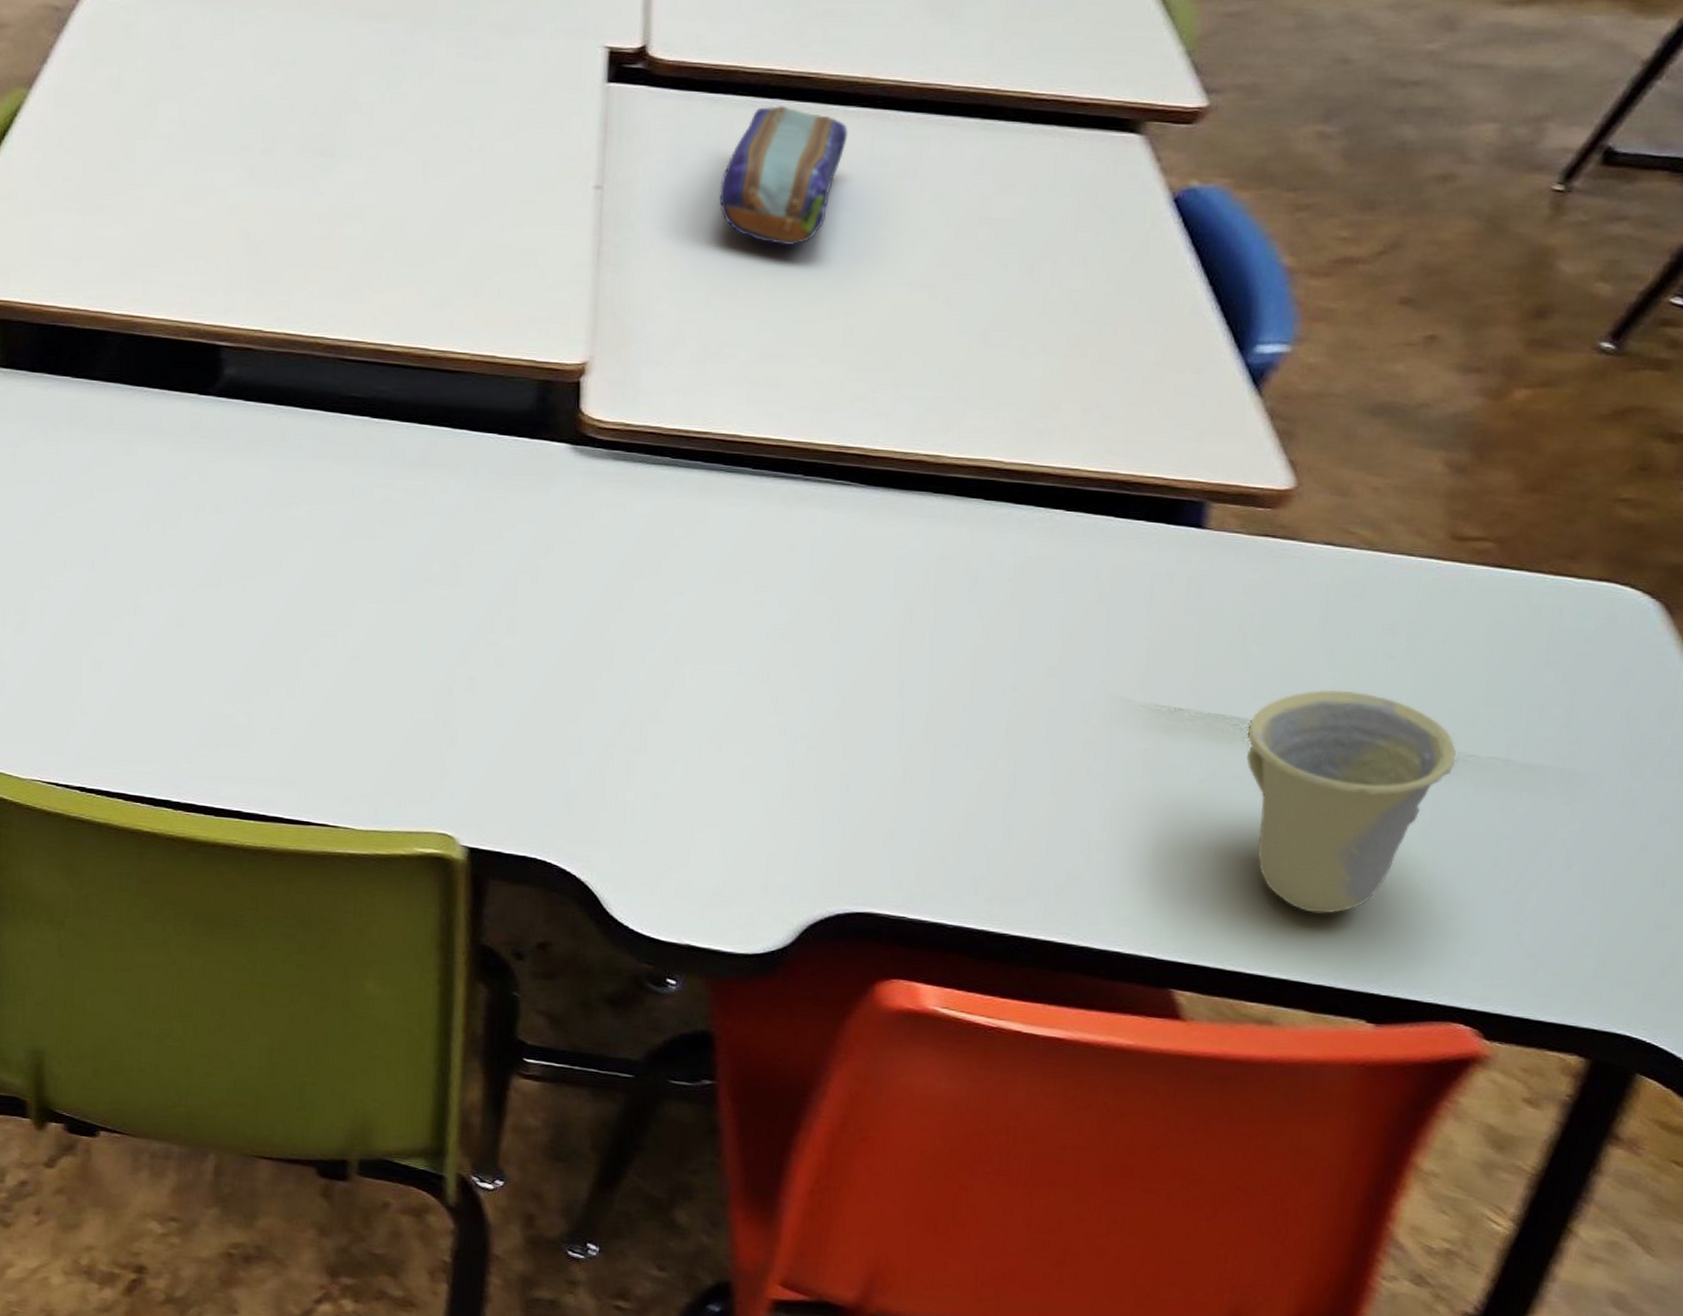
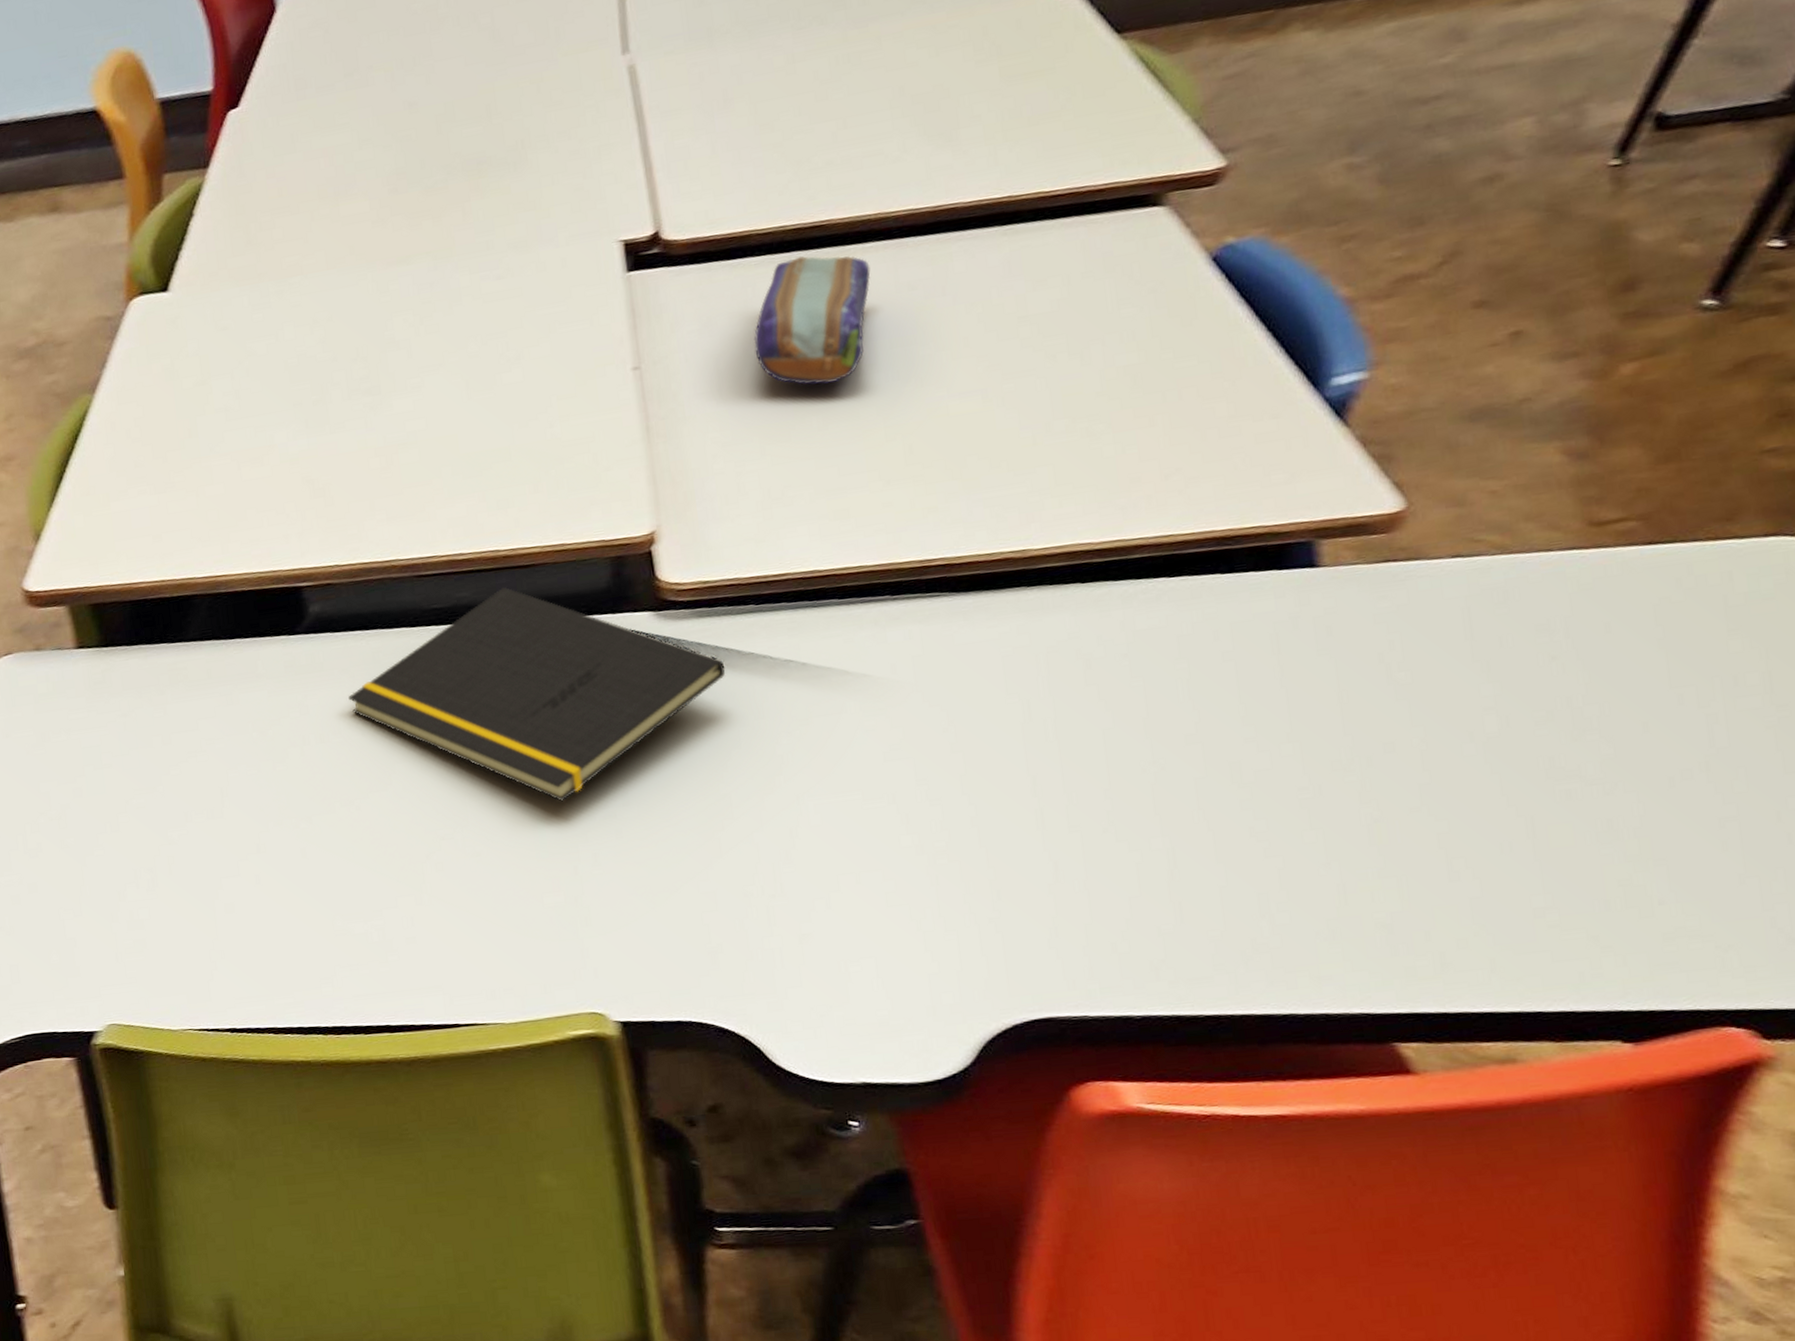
notepad: none [251,389,631,620] -> present [348,587,726,802]
cup: present [1247,689,1456,914] -> none [1413,698,1653,937]

